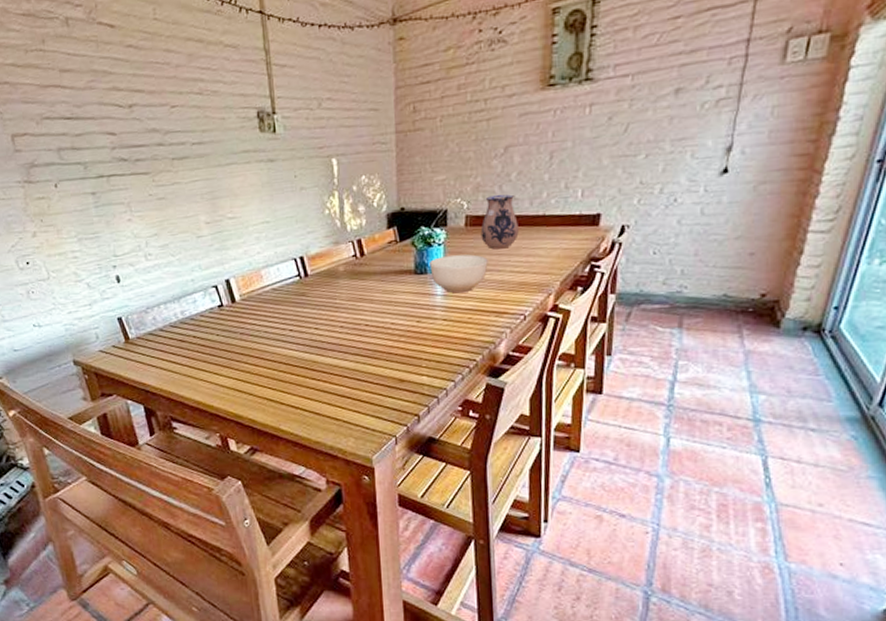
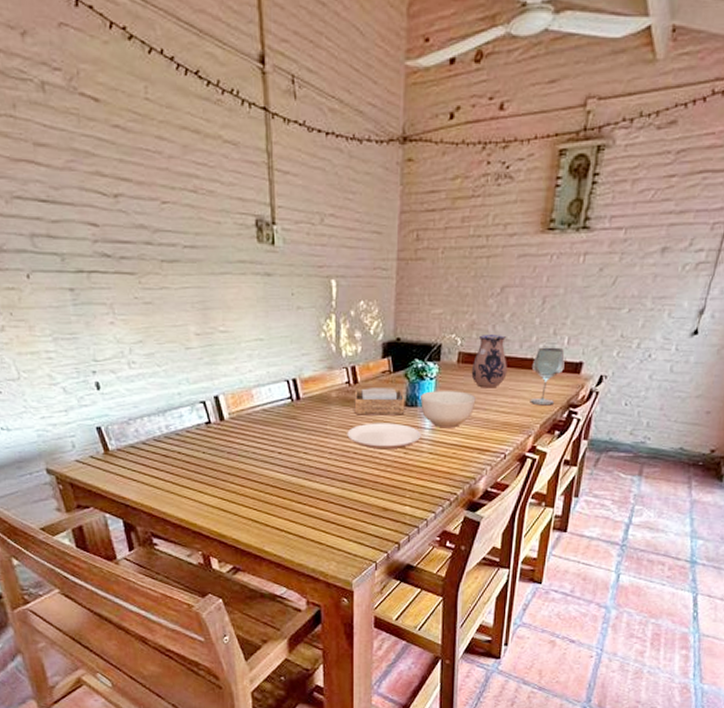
plate: none [357,292,434,320] -> present [347,423,421,450]
napkin holder: none [361,257,415,286] -> present [354,388,405,415]
wine glass: none [544,201,581,262] -> present [530,347,565,406]

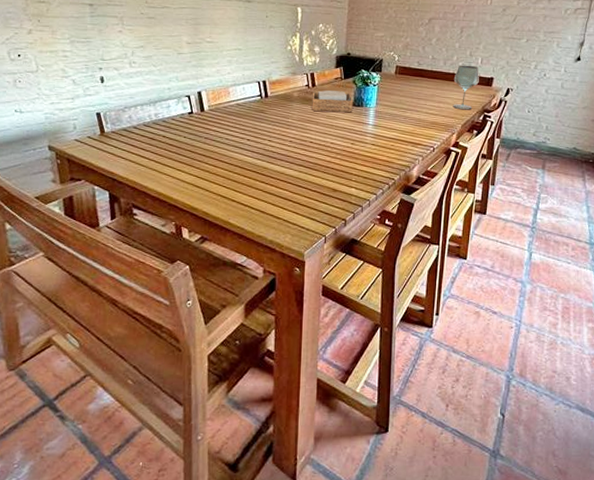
plate: present [347,423,421,450] -> none [305,118,366,141]
bowl: present [421,391,476,428] -> none [365,95,410,125]
ceramic pitcher: present [471,335,507,388] -> none [406,54,434,95]

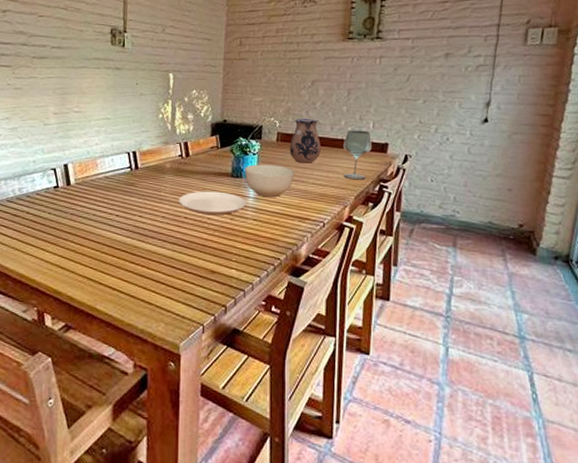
plate: none [305,118,366,141] -> present [179,191,246,216]
napkin holder: present [311,90,353,113] -> none [185,160,231,185]
bowl: none [365,95,410,125] -> present [245,164,294,198]
ceramic pitcher: none [406,54,434,95] -> present [289,119,321,164]

